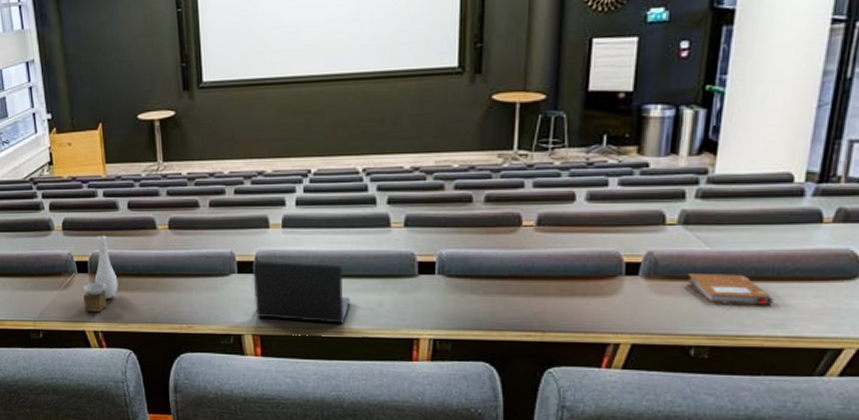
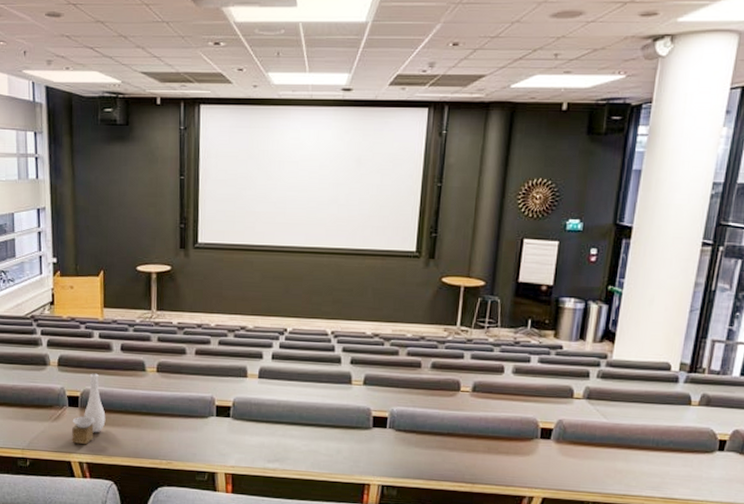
laptop: present [252,260,351,324] -> none [229,406,314,467]
notebook: present [687,272,773,305] -> none [588,439,652,470]

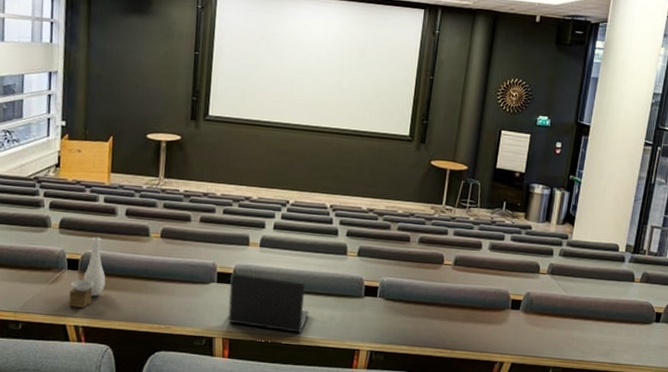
laptop: none [229,406,314,467] -> present [227,273,309,333]

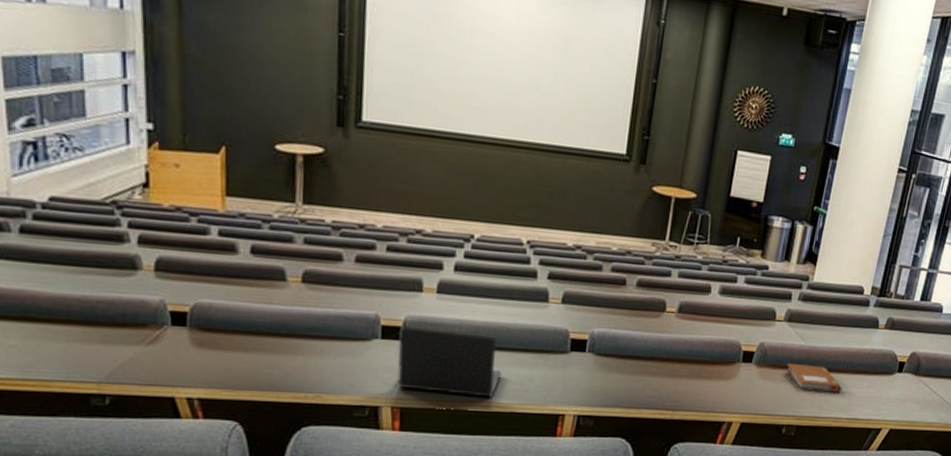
vase: present [68,236,106,308] -> none [176,282,228,375]
notebook: none [551,310,603,339] -> present [786,363,842,392]

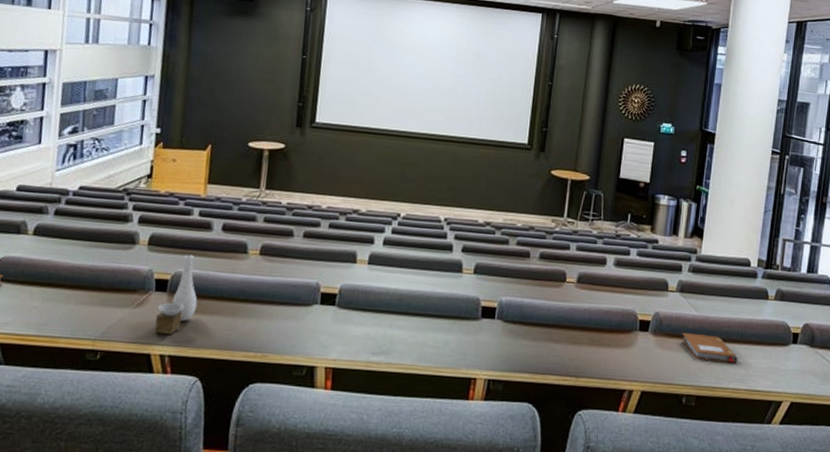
vase: none [176,282,228,375] -> present [154,254,198,334]
laptop: present [397,326,502,398] -> none [331,293,421,361]

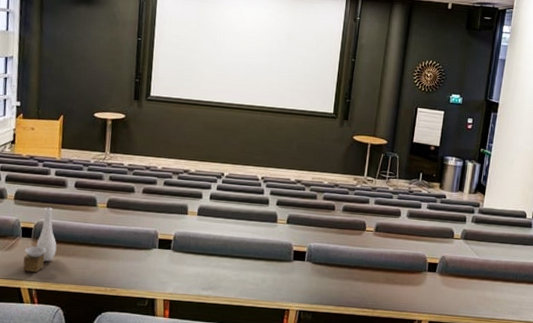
notebook: present [682,332,738,363] -> none [464,273,513,298]

